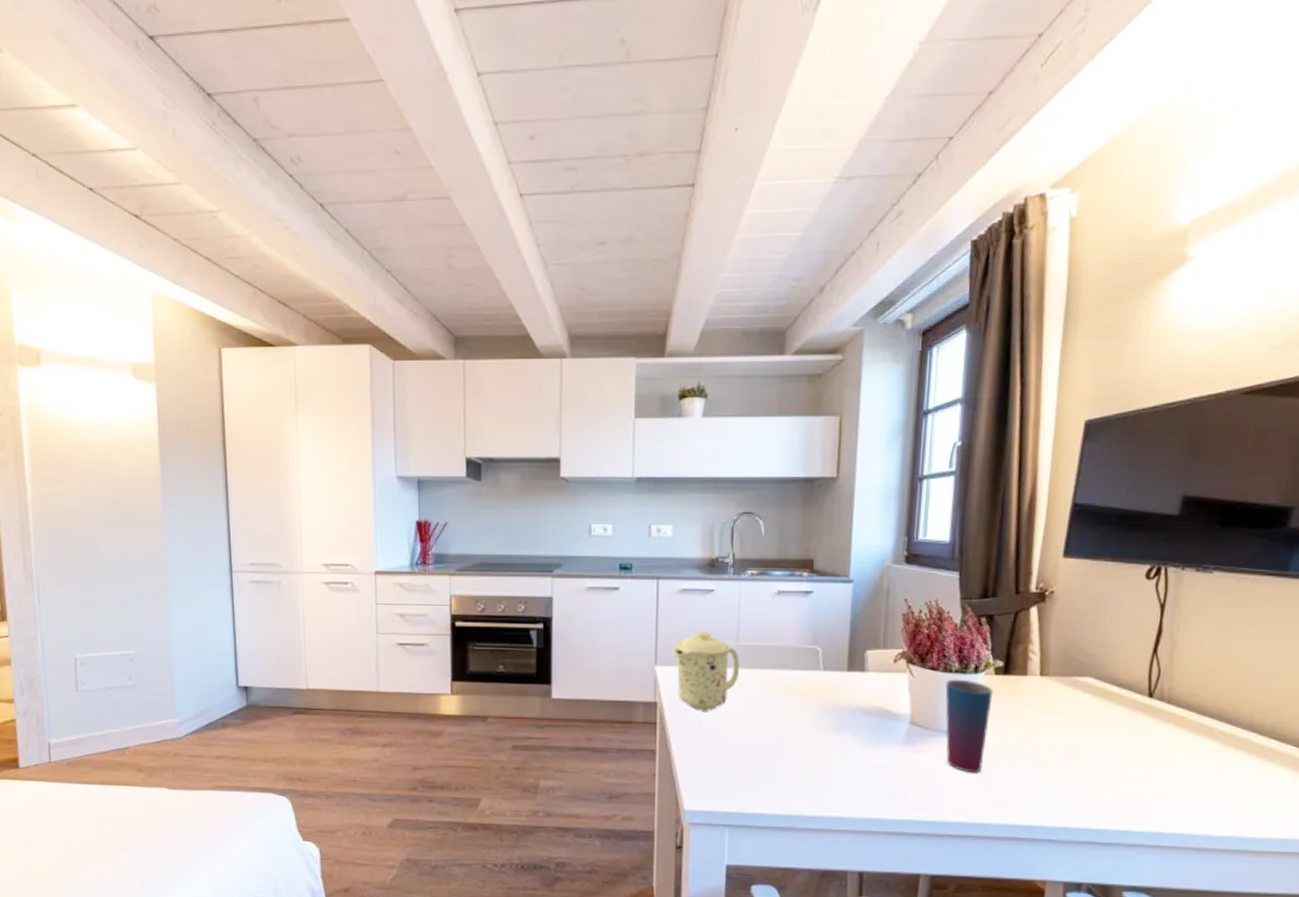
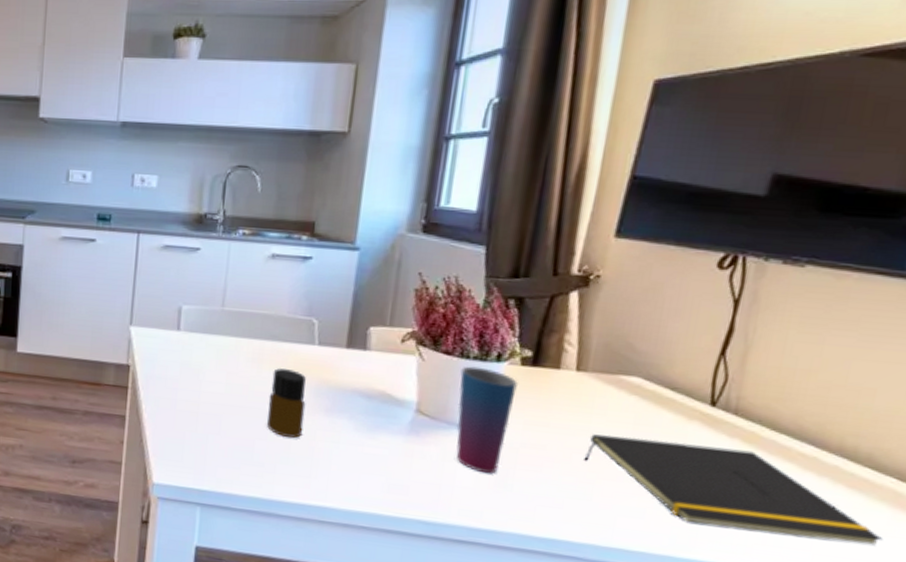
mug: present [672,630,740,710] -> none [150,291,224,379]
bottle: none [782,693,816,756] -> present [266,367,306,438]
notepad: none [1051,729,1289,804] -> present [583,434,883,545]

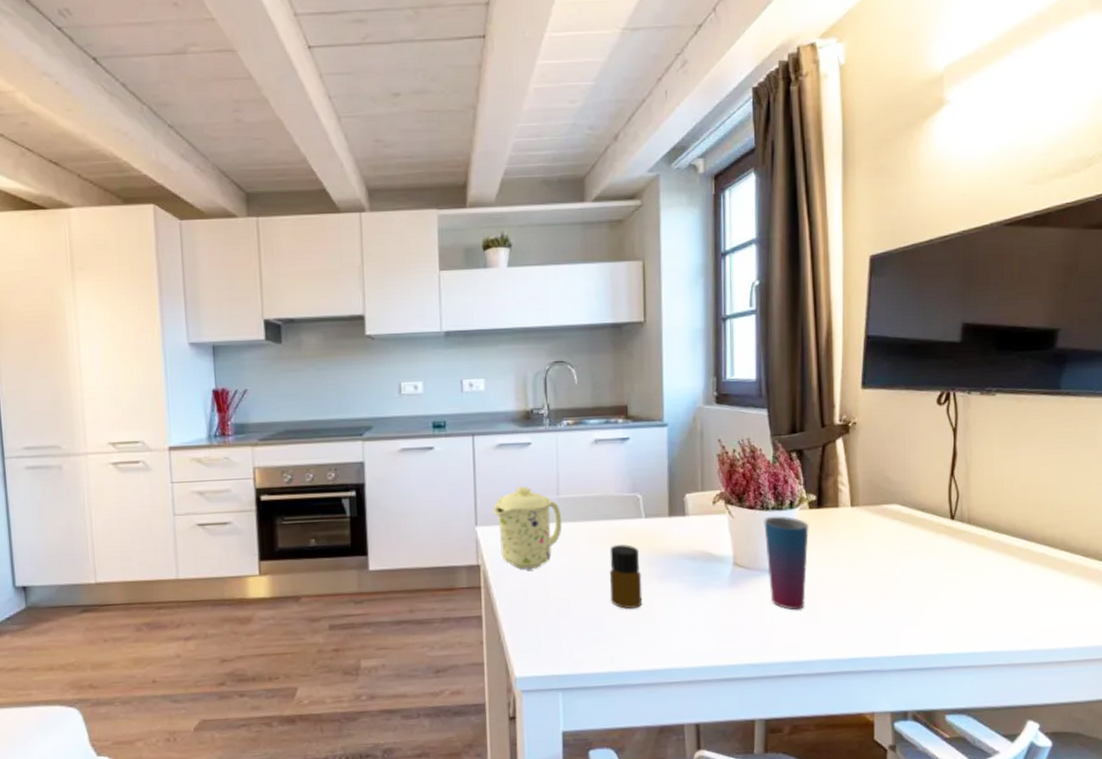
mug: none [150,291,224,379] -> present [492,486,563,569]
notepad: present [583,434,883,545] -> none [868,552,1083,621]

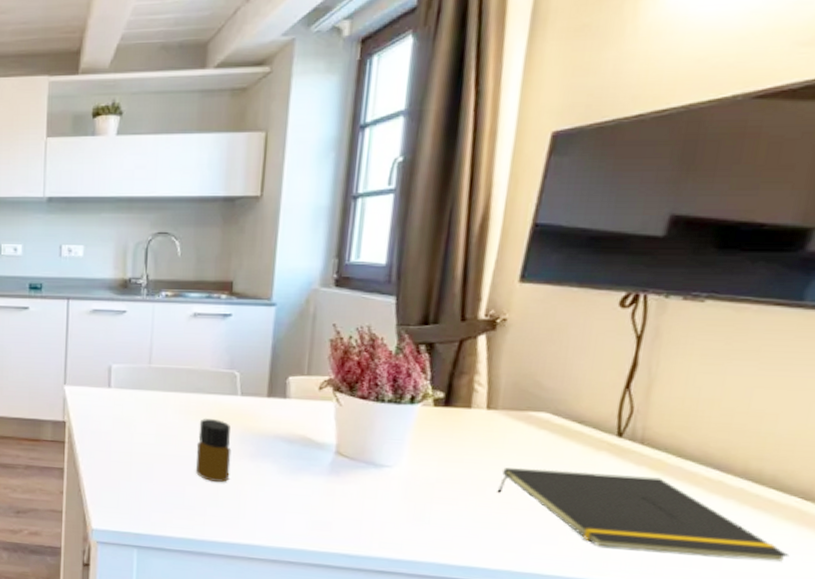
mug: present [492,486,563,569] -> none [82,351,152,431]
cup: present [764,516,810,610] -> none [374,409,432,508]
notepad: none [868,552,1083,621] -> present [497,467,790,562]

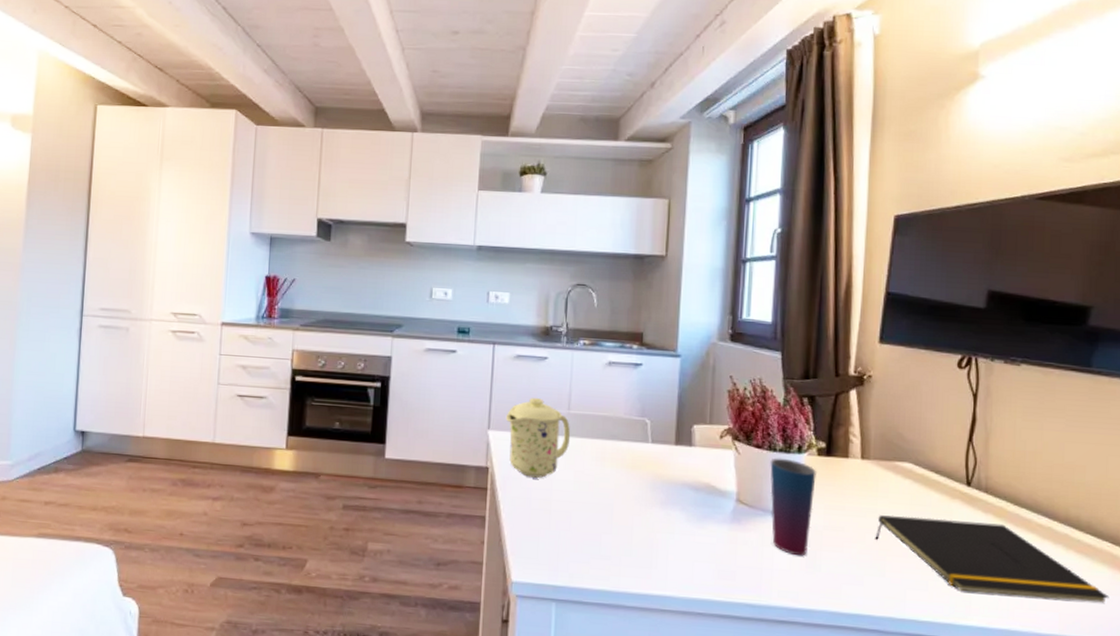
mug: none [82,351,152,431] -> present [505,397,571,478]
bottle: present [195,417,232,482] -> none [610,464,644,530]
cup: none [374,409,432,508] -> present [770,458,818,555]

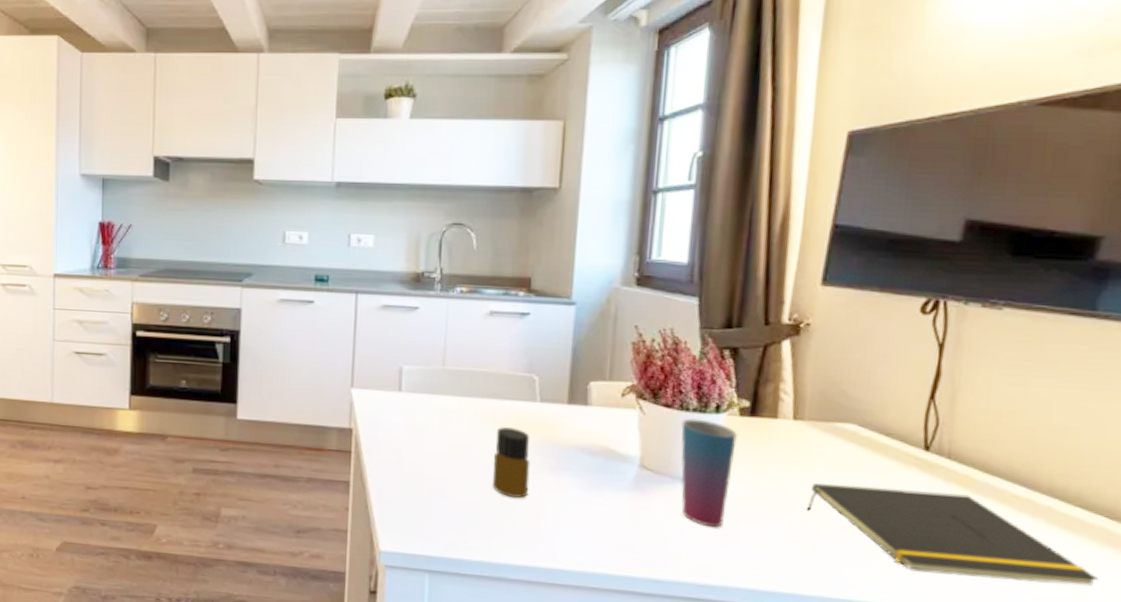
mug: present [505,397,571,478] -> none [371,351,446,440]
bottle: none [610,464,644,530] -> present [492,426,531,498]

